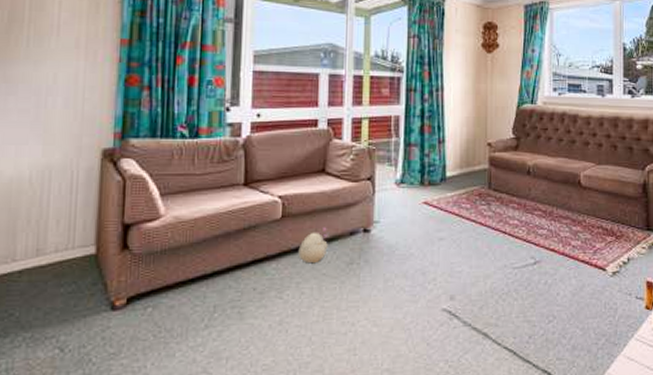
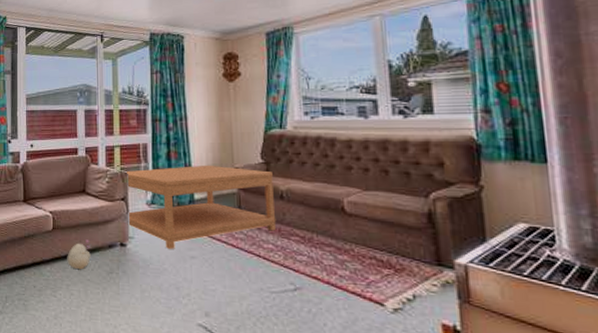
coffee table: none [372,140,523,232] -> present [127,165,276,249]

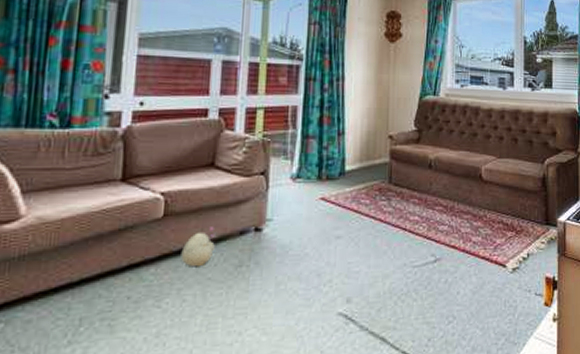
coffee table: present [127,165,276,249] -> none [265,132,424,230]

